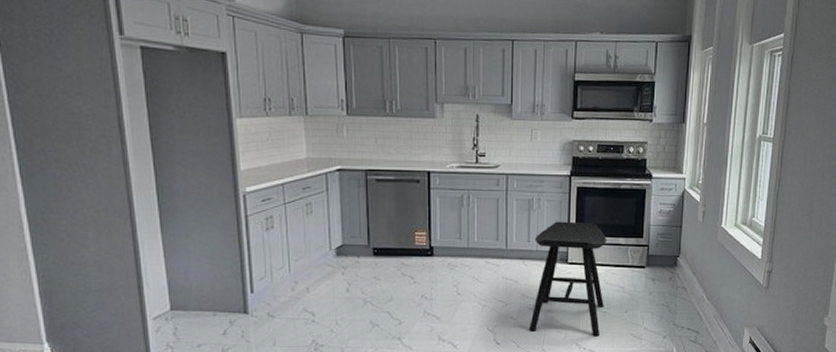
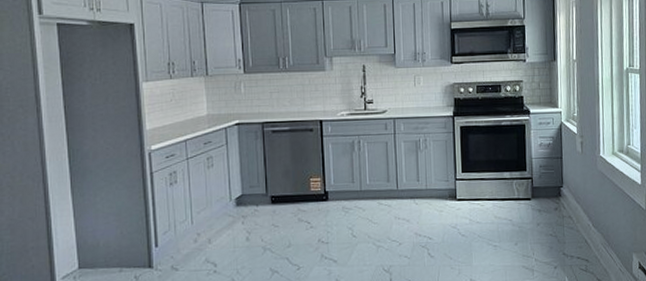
stool: present [528,221,607,337] -> none [423,159,494,271]

